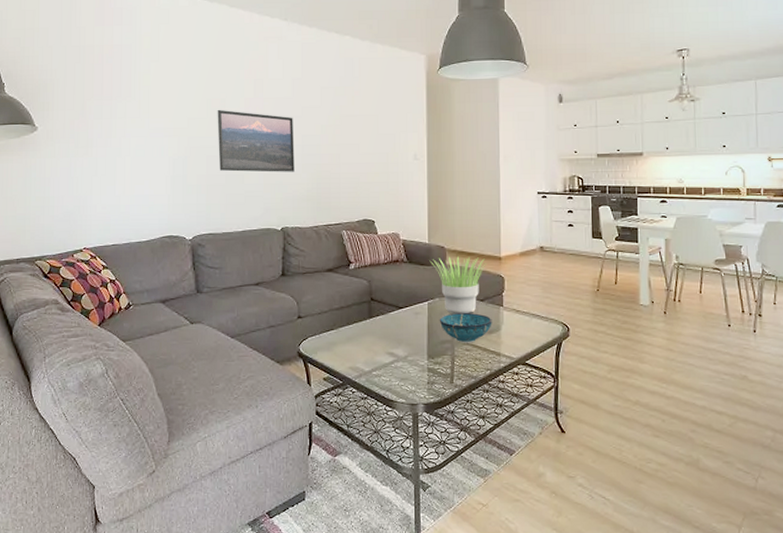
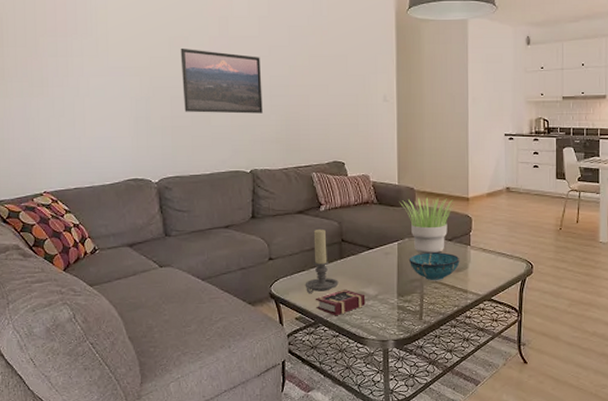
candle holder: none [334,287,368,354] -> present [306,229,339,294]
book: none [343,350,395,378] -> present [315,289,366,316]

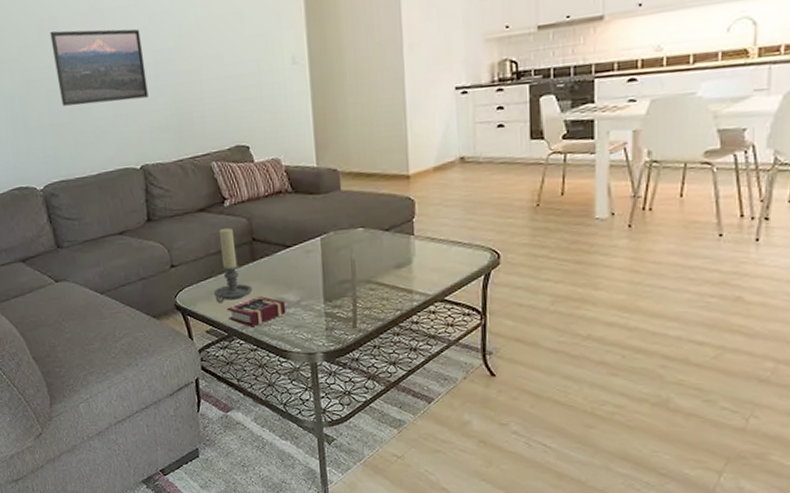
potted plant: present [400,197,455,254] -> none [321,178,392,249]
decorative bowl: present [408,252,460,281] -> none [335,245,401,282]

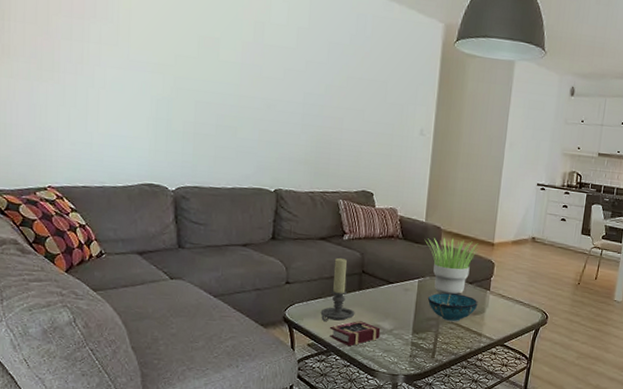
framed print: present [50,28,149,106] -> none [209,49,296,132]
potted plant: none [321,178,392,249] -> present [425,237,480,295]
decorative bowl: none [335,245,401,282] -> present [427,293,478,322]

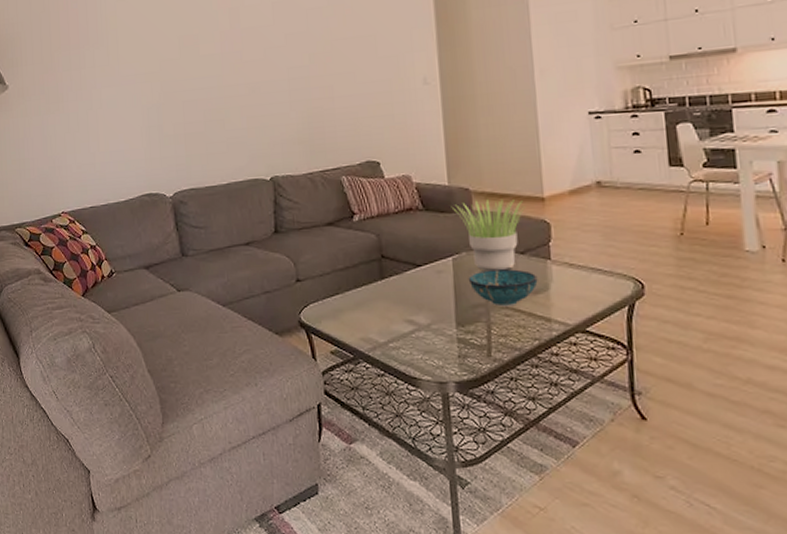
candle holder: present [321,257,355,322] -> none [341,243,381,323]
book: present [329,321,381,347] -> none [352,317,416,350]

